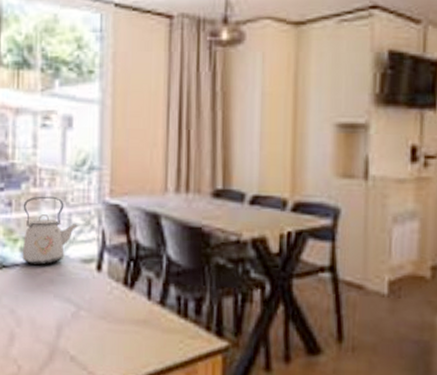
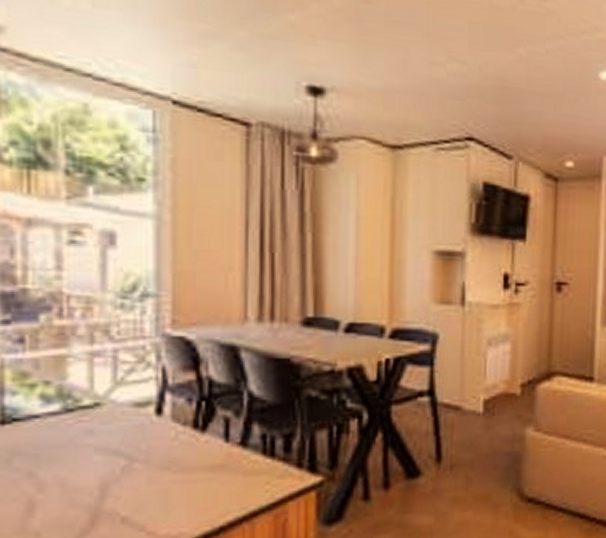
kettle: present [22,196,79,265] -> none [42,329,129,414]

